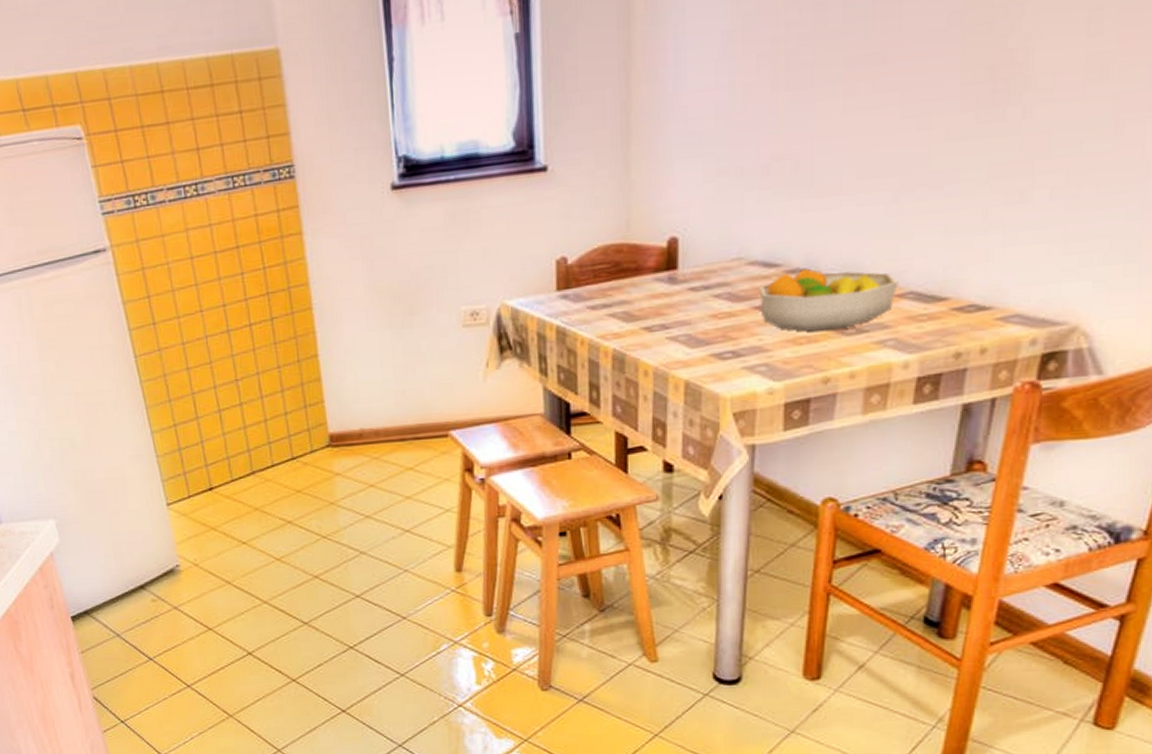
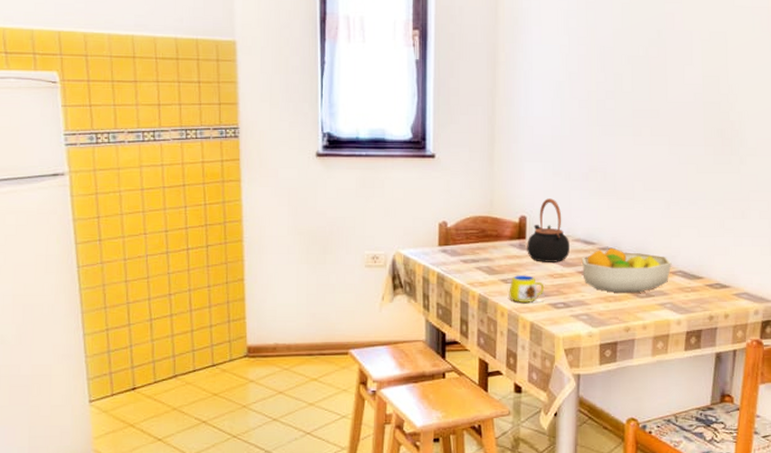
mug: none [654,318,705,356] -> present [509,275,545,304]
teapot: none [679,207,741,299] -> present [527,198,570,262]

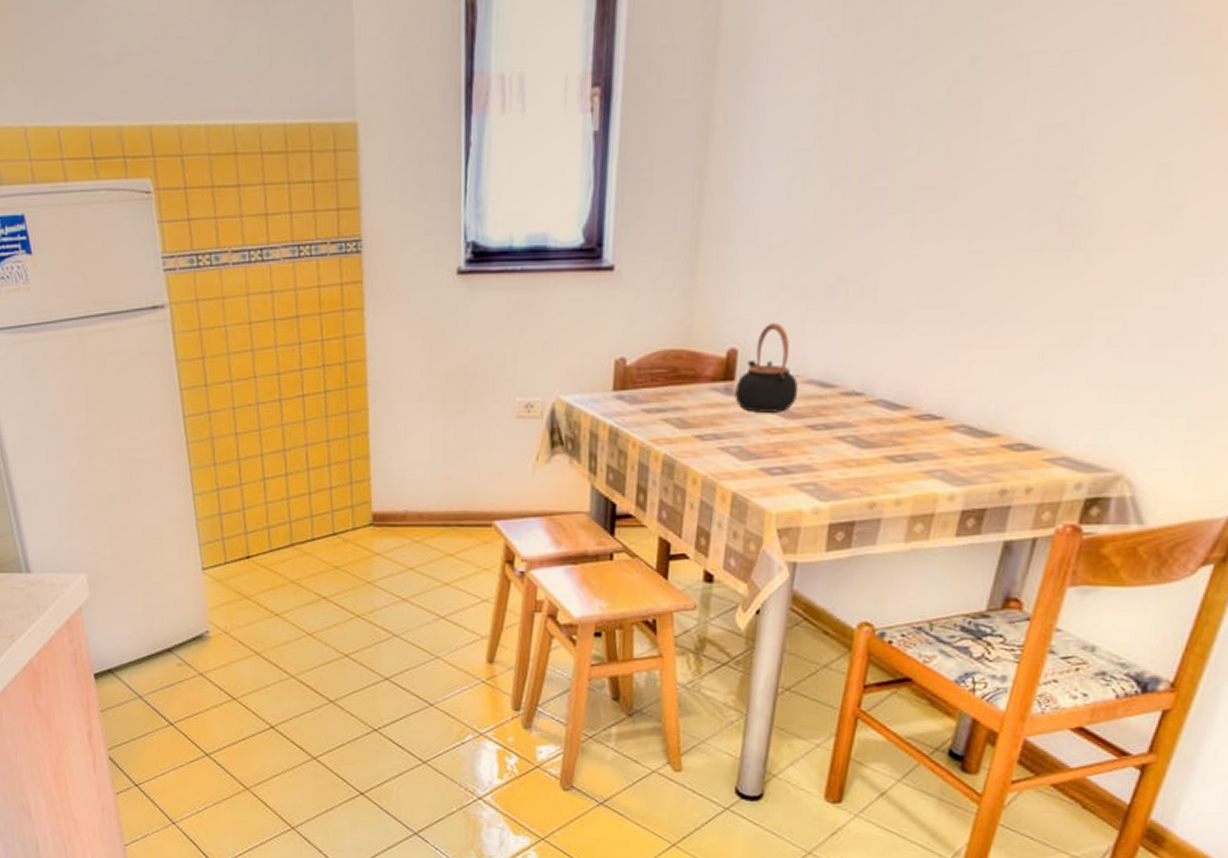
mug: present [509,275,545,304] -> none [705,430,756,468]
fruit bowl: present [582,247,672,293] -> none [813,392,951,455]

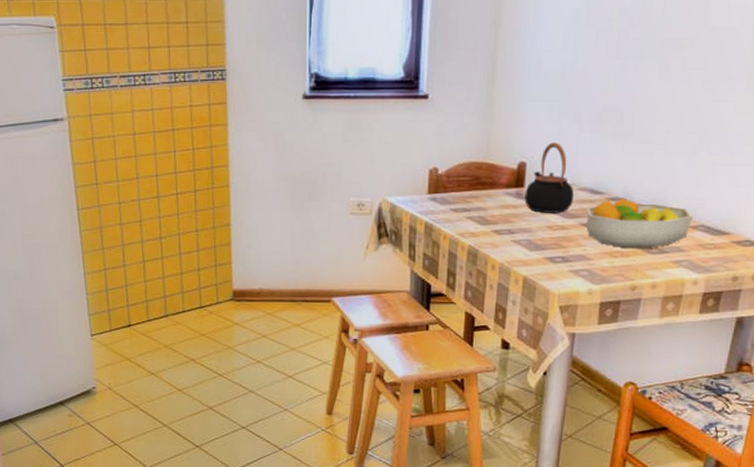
fruit bowl: none [813,392,951,455] -> present [586,197,693,248]

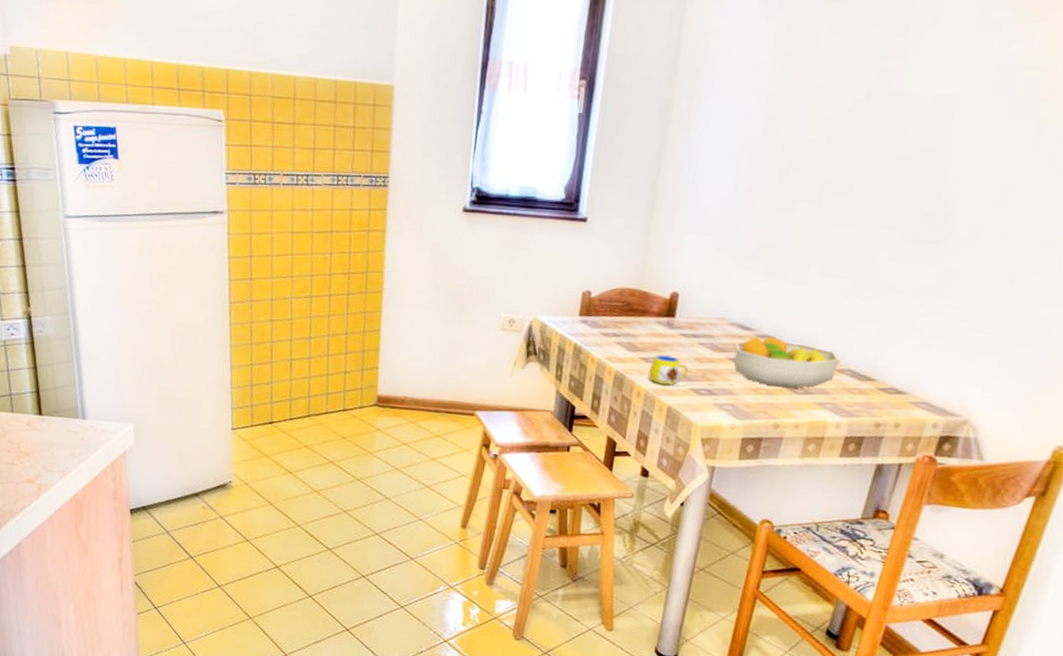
mug: none [501,226,542,257] -> present [648,355,689,387]
teapot: present [524,142,574,213] -> none [674,275,724,346]

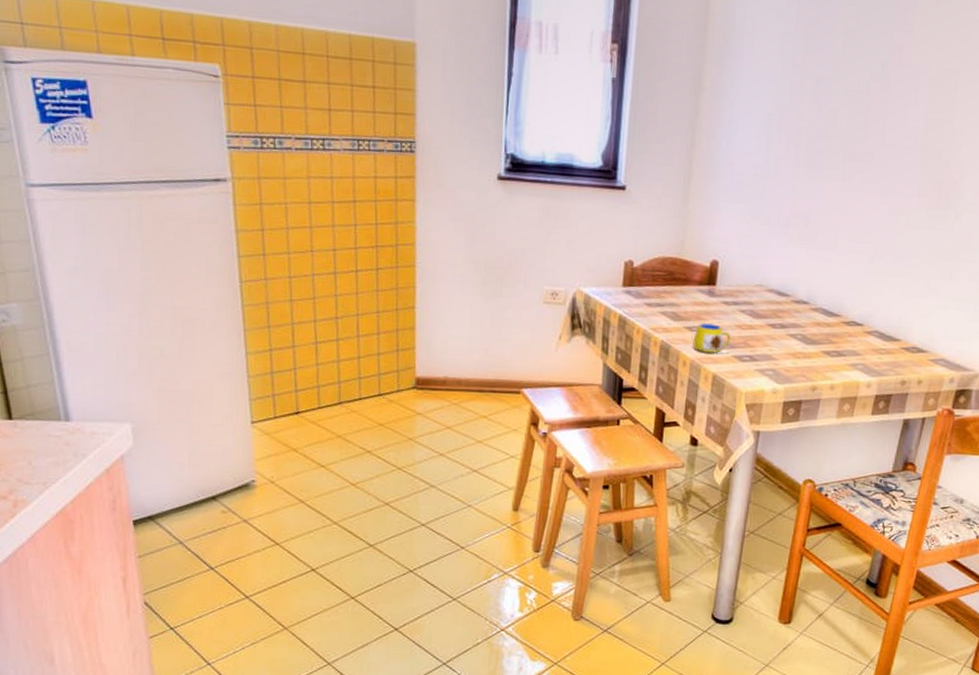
fruit bowl: present [733,335,841,389] -> none [772,301,869,351]

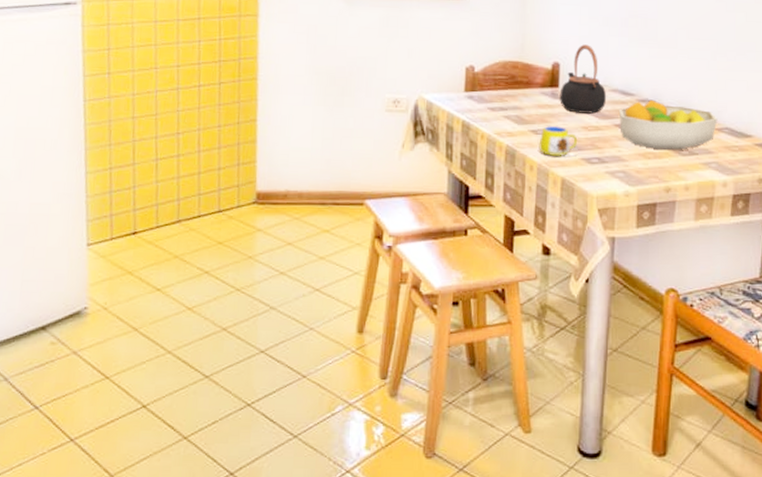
teapot: none [716,243,762,313] -> present [559,44,606,114]
fruit bowl: none [772,301,869,351] -> present [620,99,718,150]

